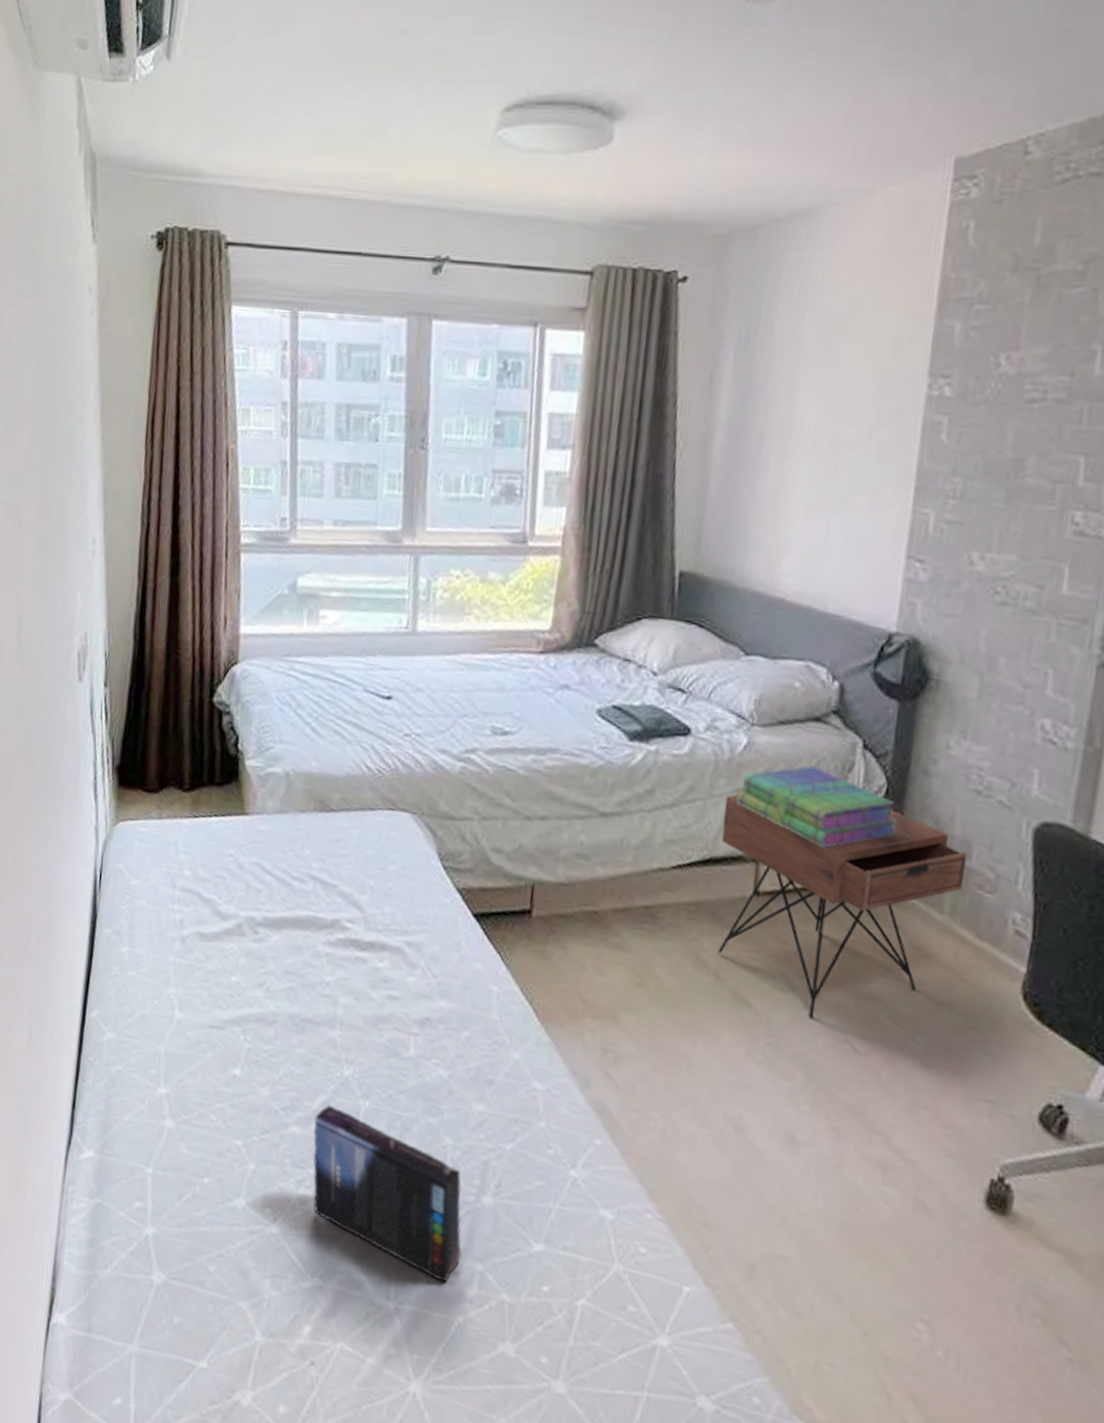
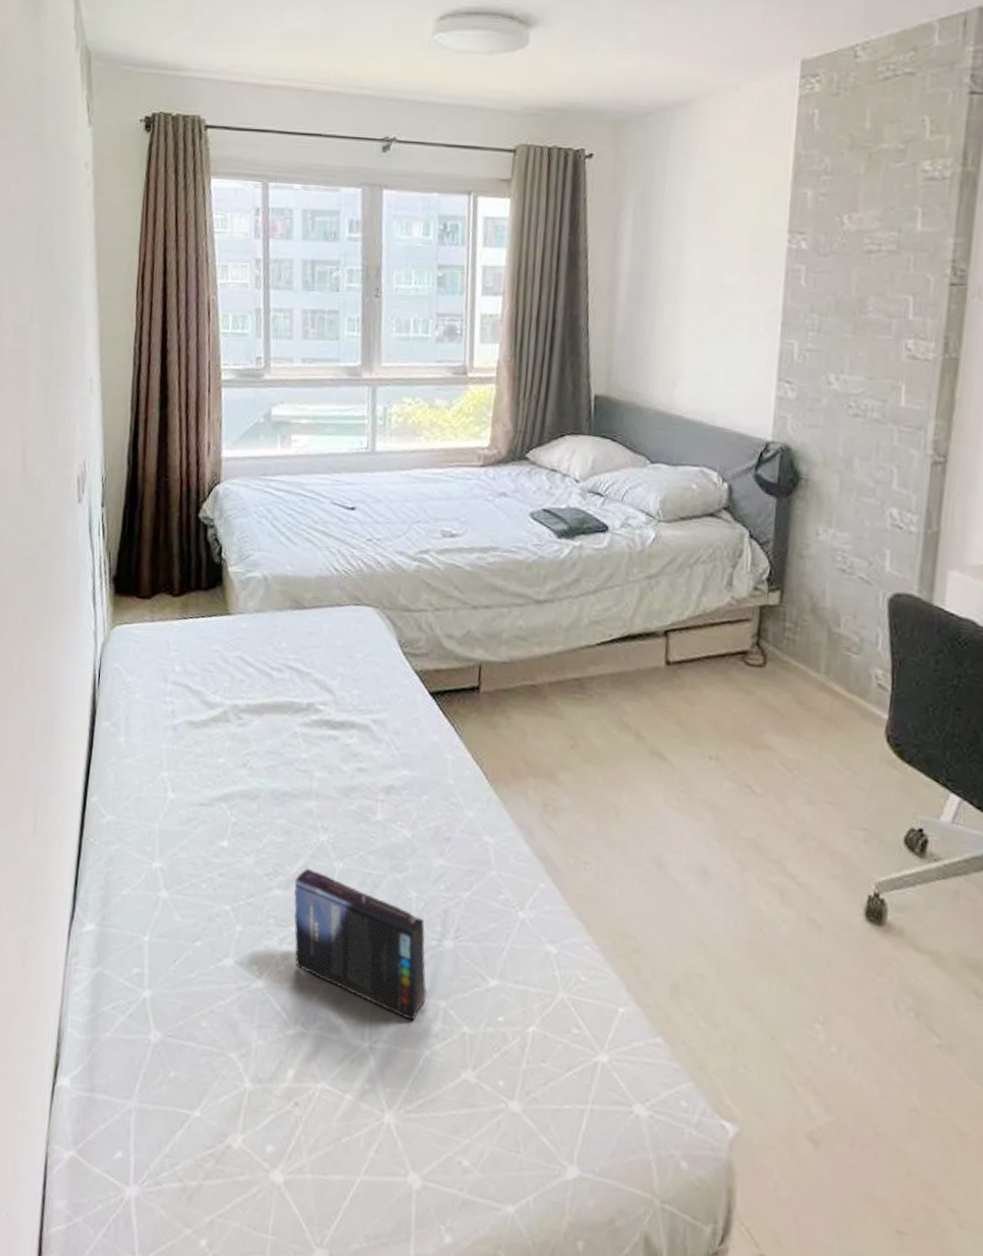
nightstand: present [718,794,968,1018] -> none [637,580,838,767]
stack of books: present [736,765,899,848] -> none [648,554,781,622]

